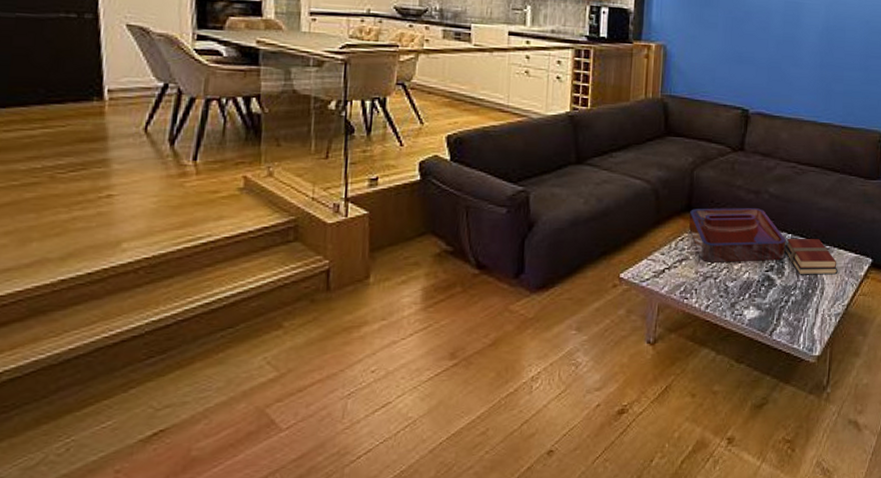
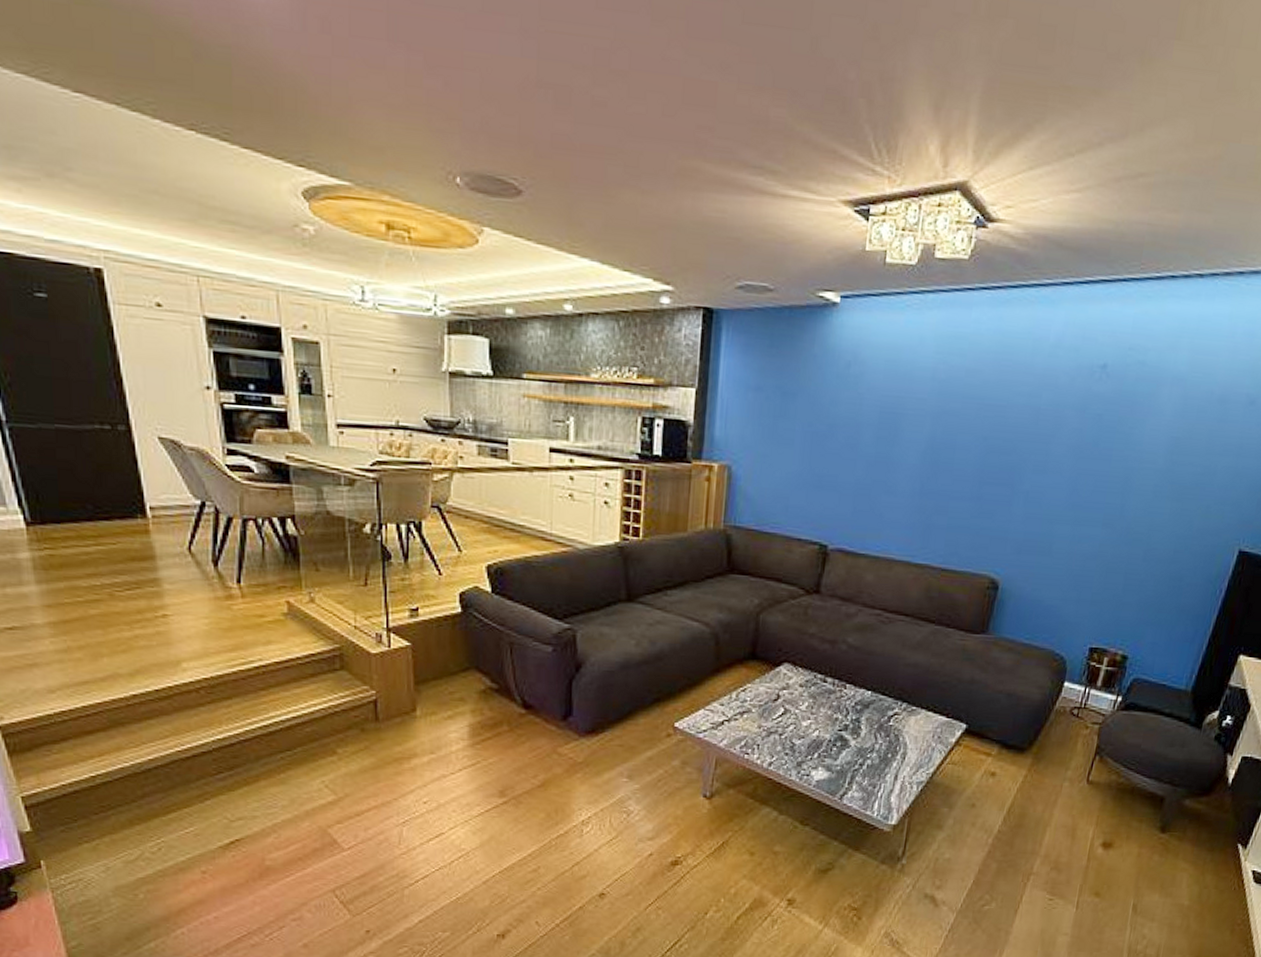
decorative tray: present [689,208,786,263] -> none [752,657,865,720]
books: present [784,239,838,275] -> none [862,696,925,740]

